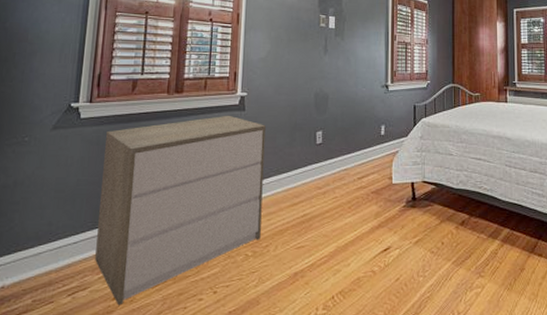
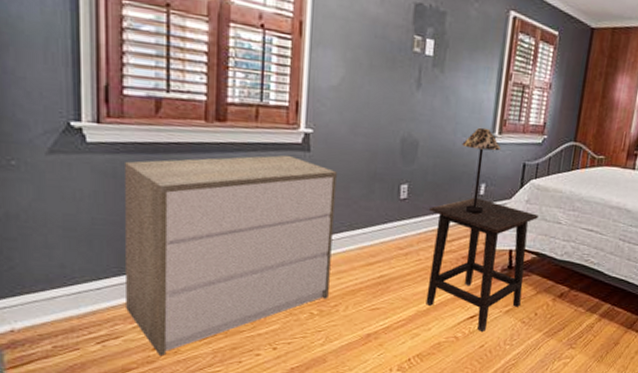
side table: none [341,137,432,265] -> present [426,197,538,333]
table lamp: none [363,79,395,152] -> present [462,127,502,215]

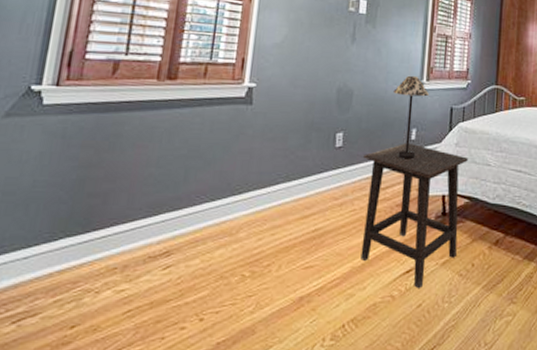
dresser: present [123,155,337,357] -> none [50,108,276,336]

